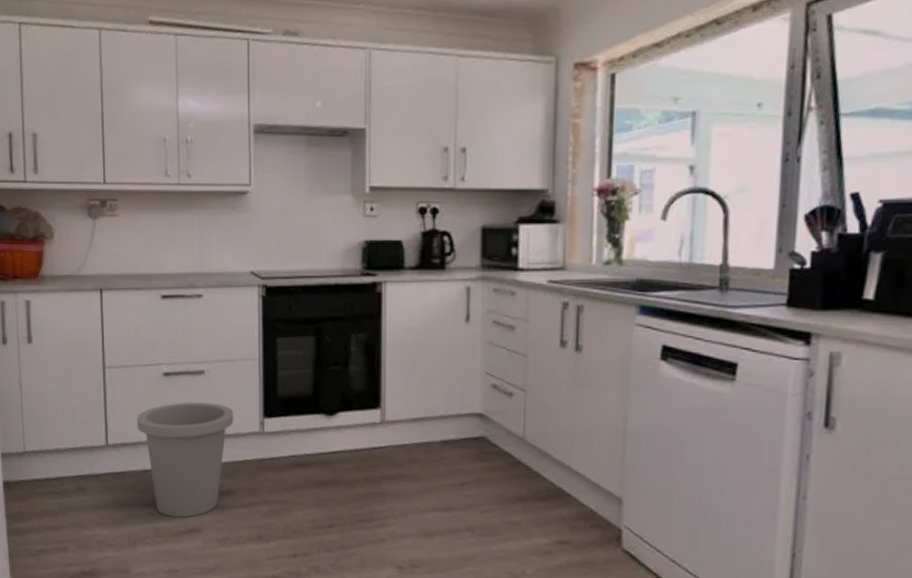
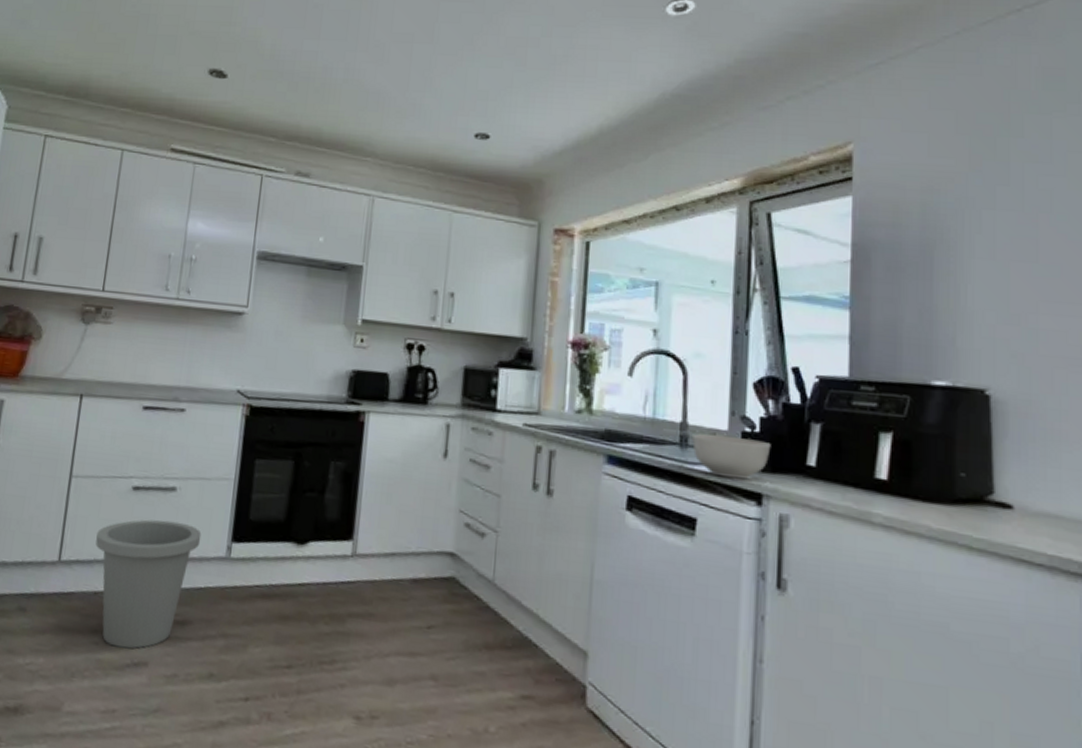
bowl: none [733,275,823,319] -> present [692,433,771,479]

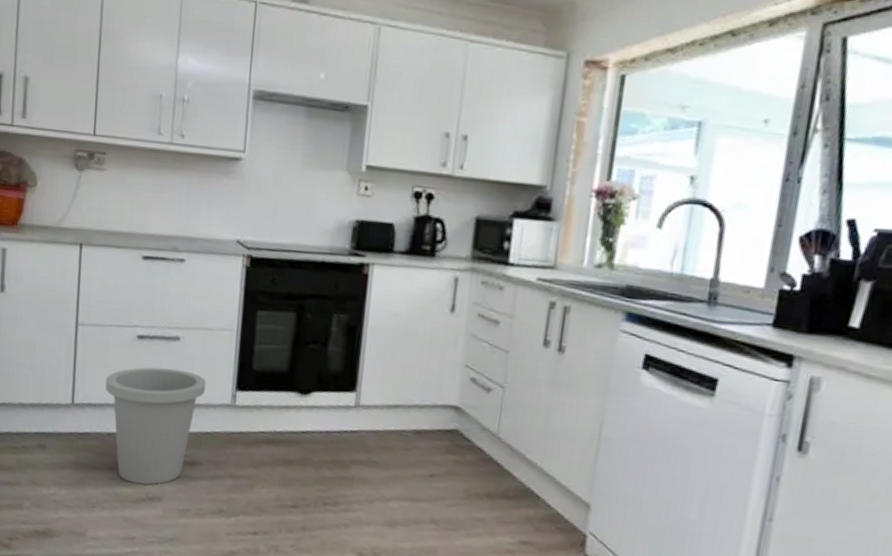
bowl: present [692,433,771,479] -> none [722,291,812,340]

